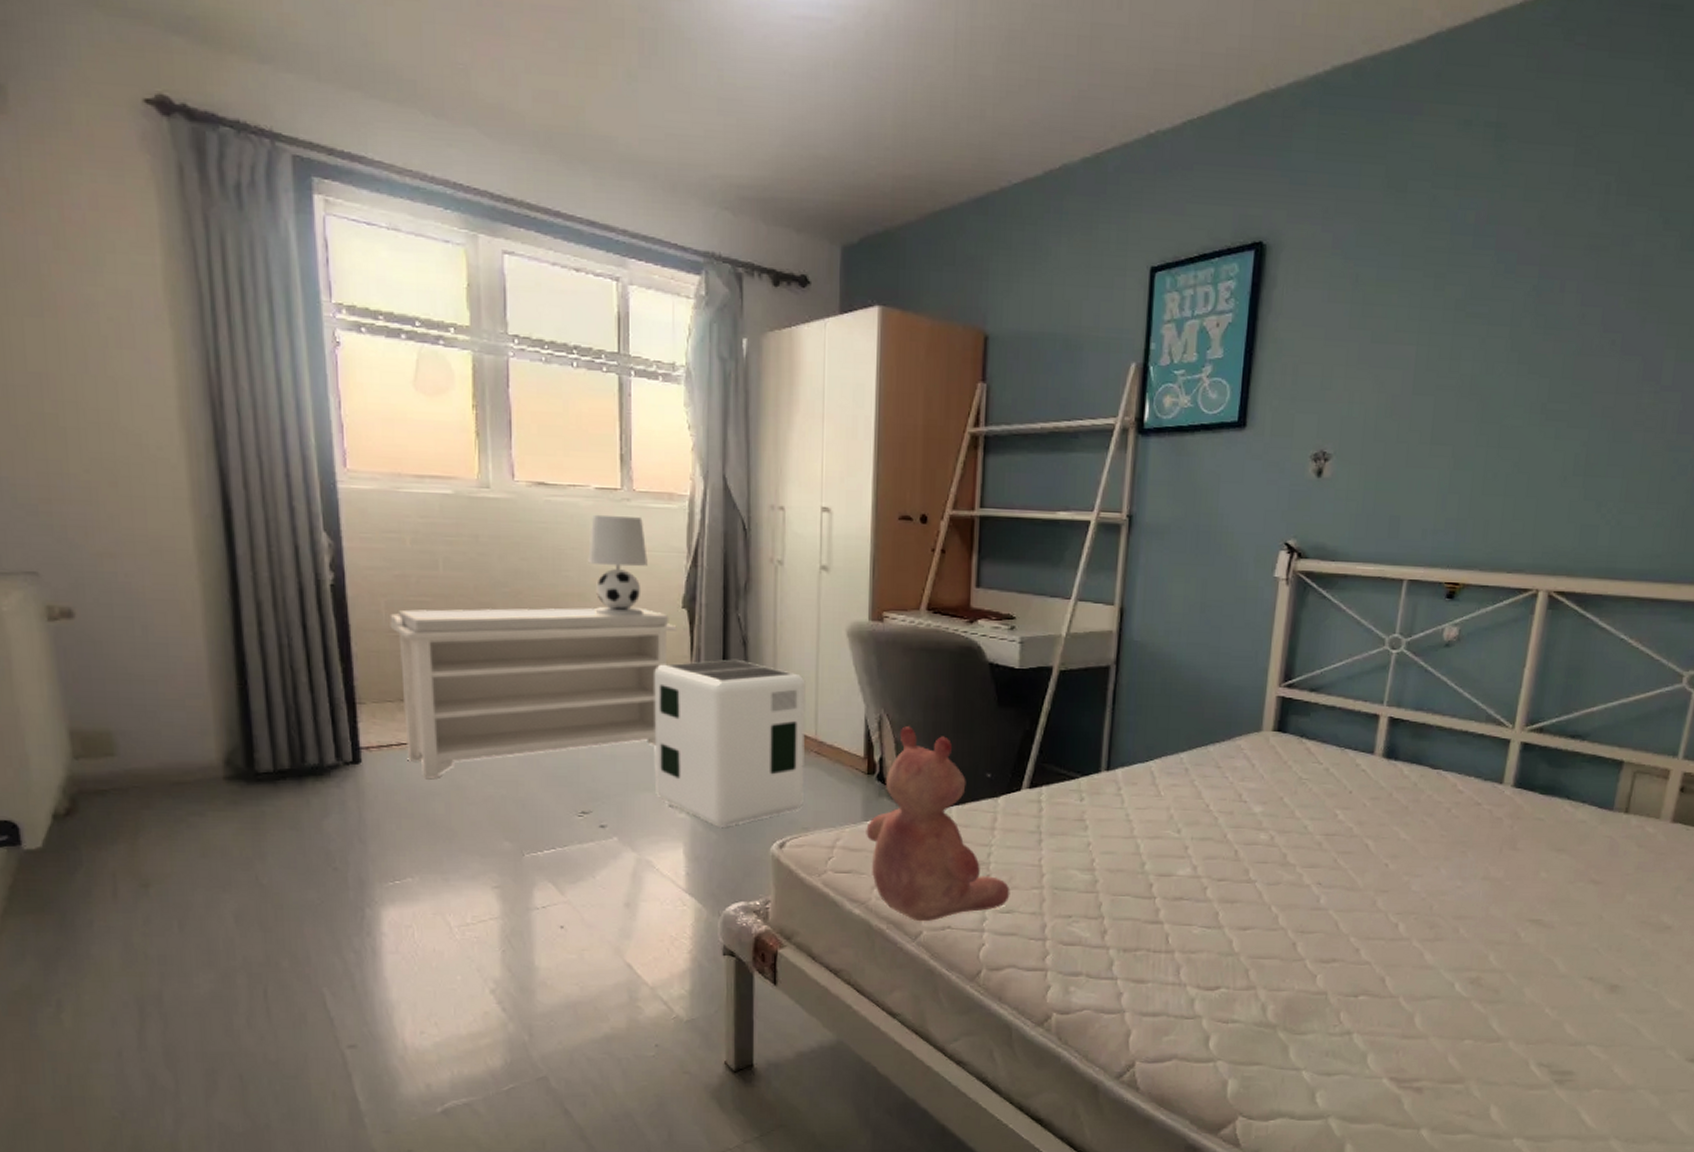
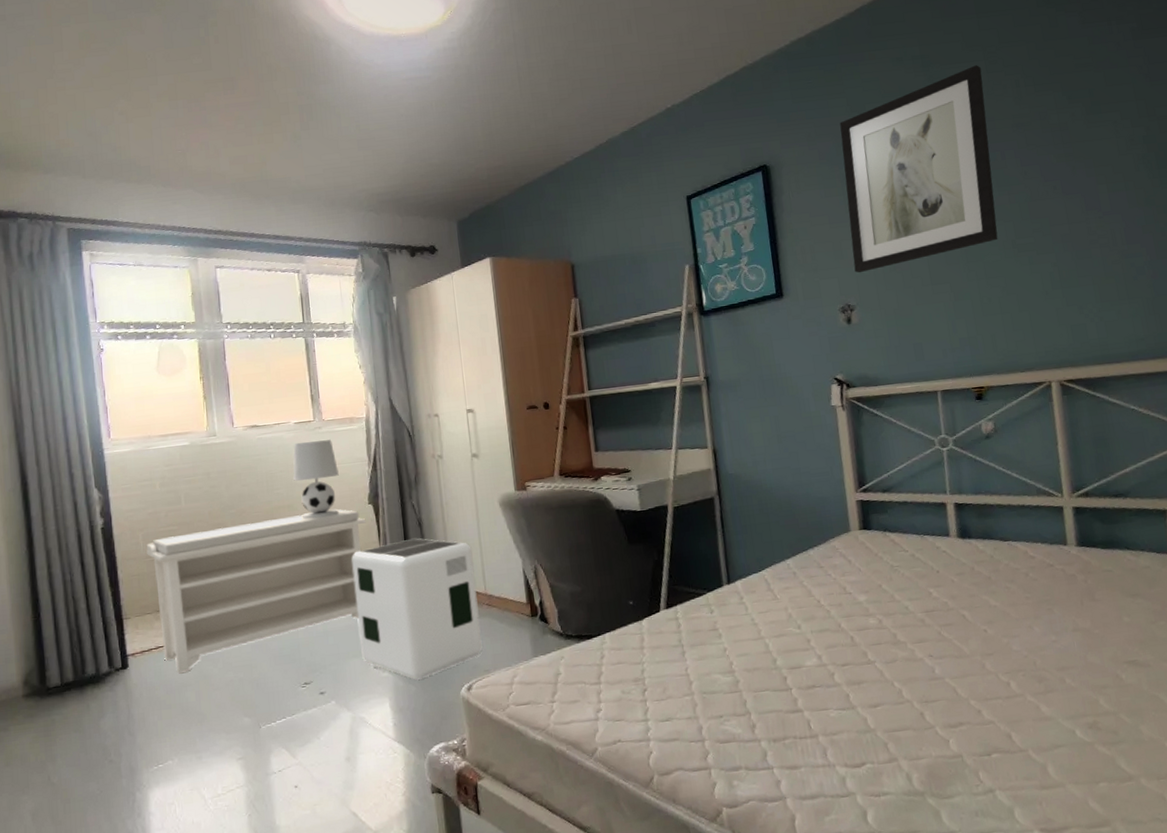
teddy bear: present [866,726,1010,922] -> none [537,571,667,740]
wall art: none [1341,151,1568,413] -> present [840,65,998,273]

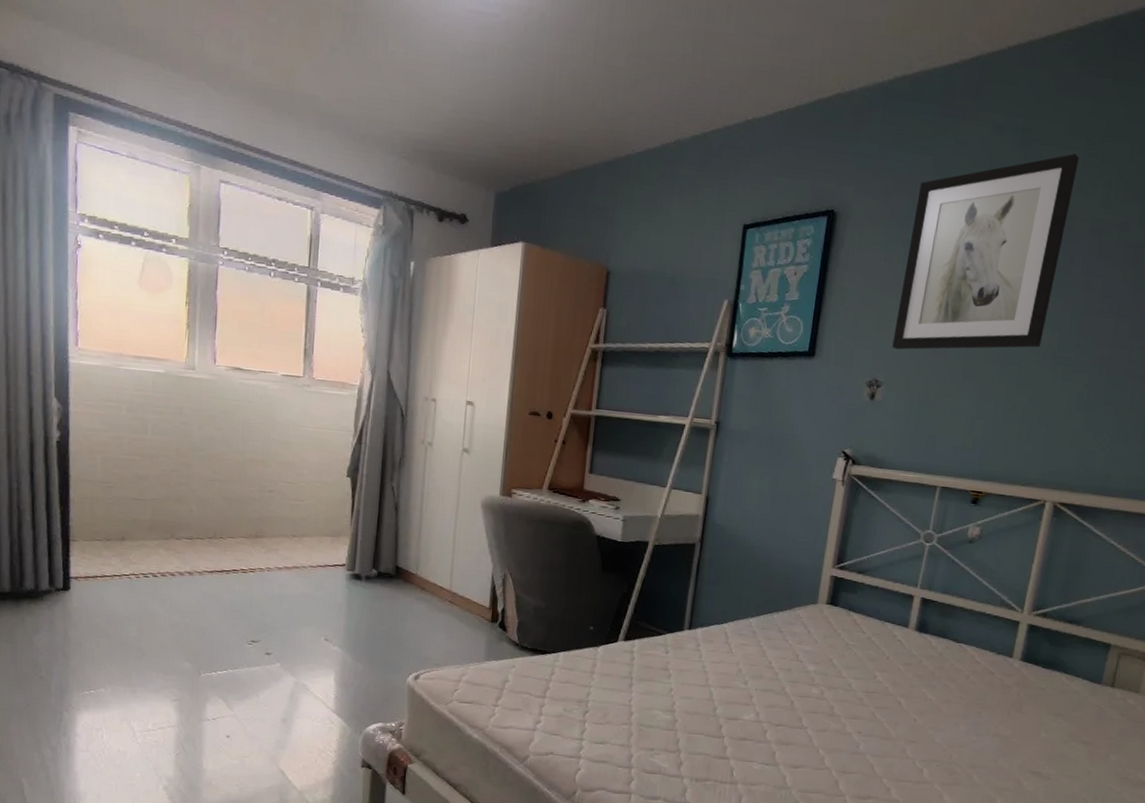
bench: present [146,509,366,673] -> none [103,465,342,606]
table lamp: present [293,440,340,520] -> none [272,396,321,481]
air purifier: present [351,538,483,680] -> none [314,521,445,660]

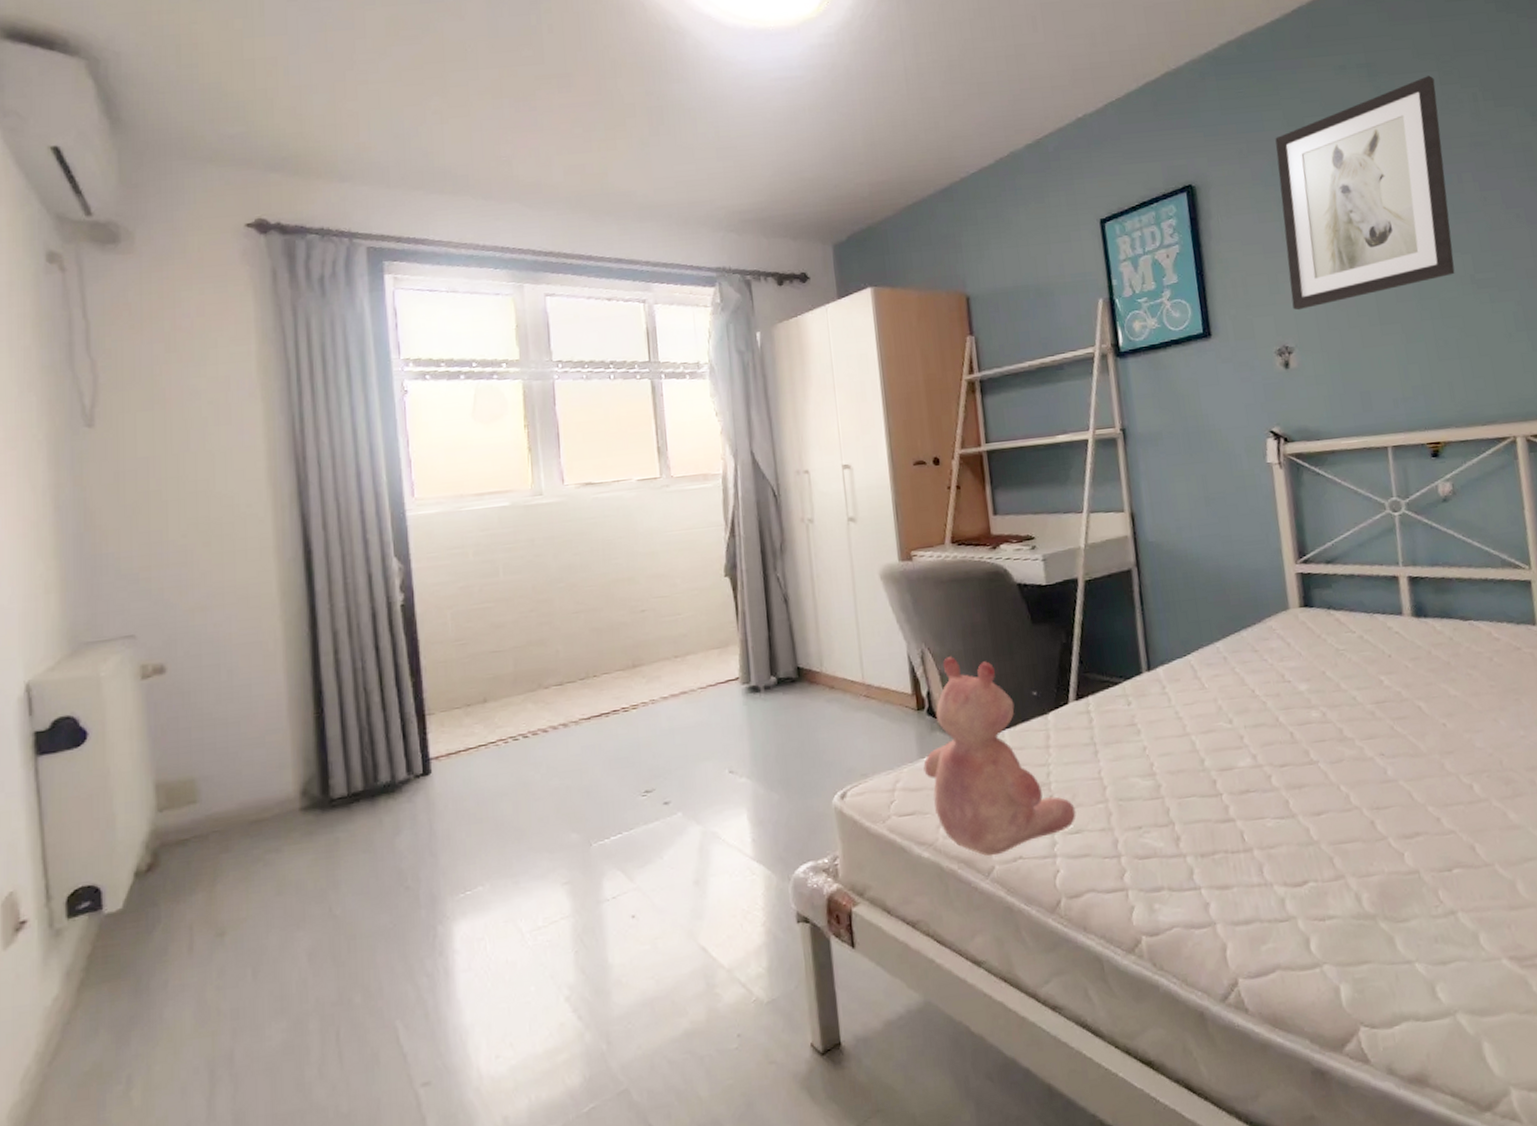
teddy bear: none [487,584,604,748] -> present [923,656,1076,857]

